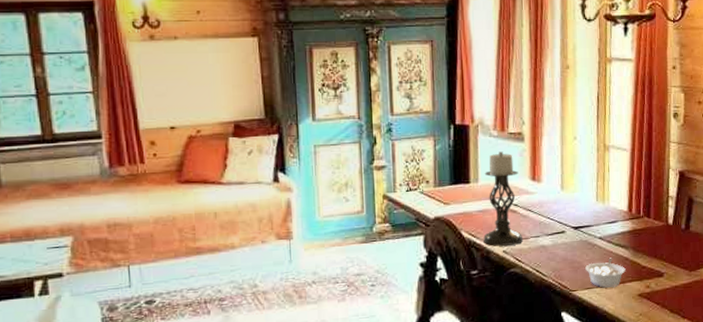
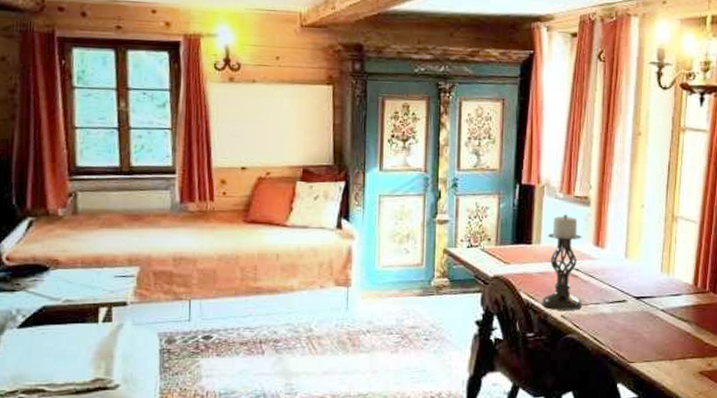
legume: present [585,257,626,288] -> none [645,331,687,363]

